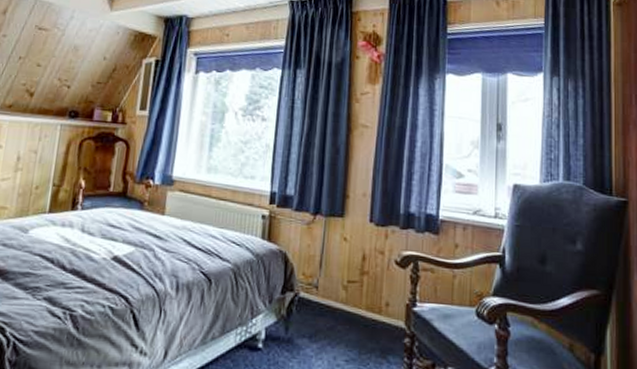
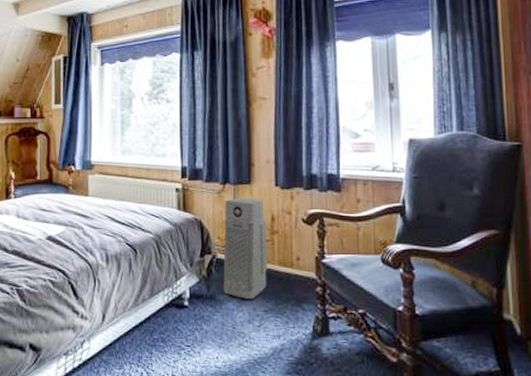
air purifier: none [303,231,356,346] -> present [223,198,267,299]

